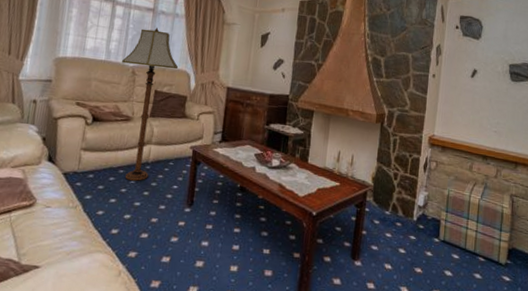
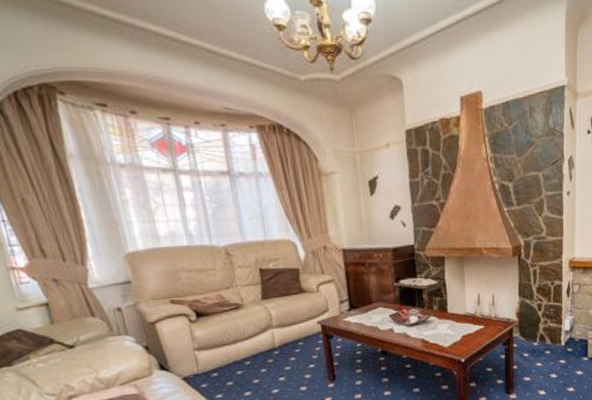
floor lamp: present [121,27,179,181] -> none [208,193,280,370]

